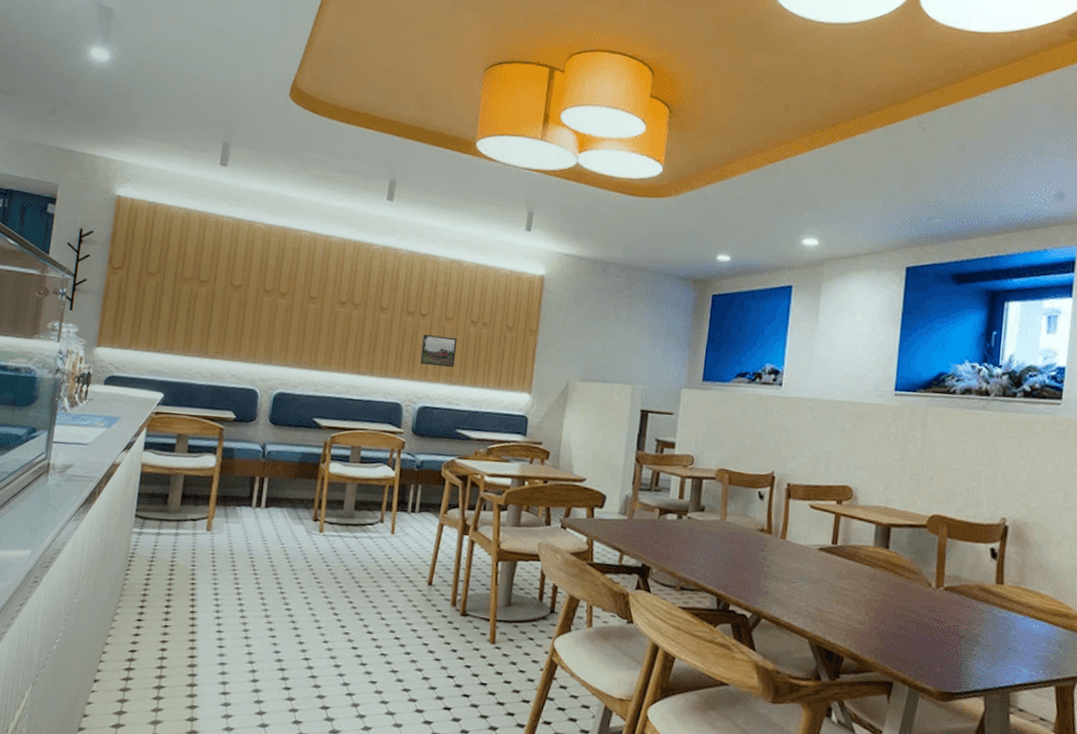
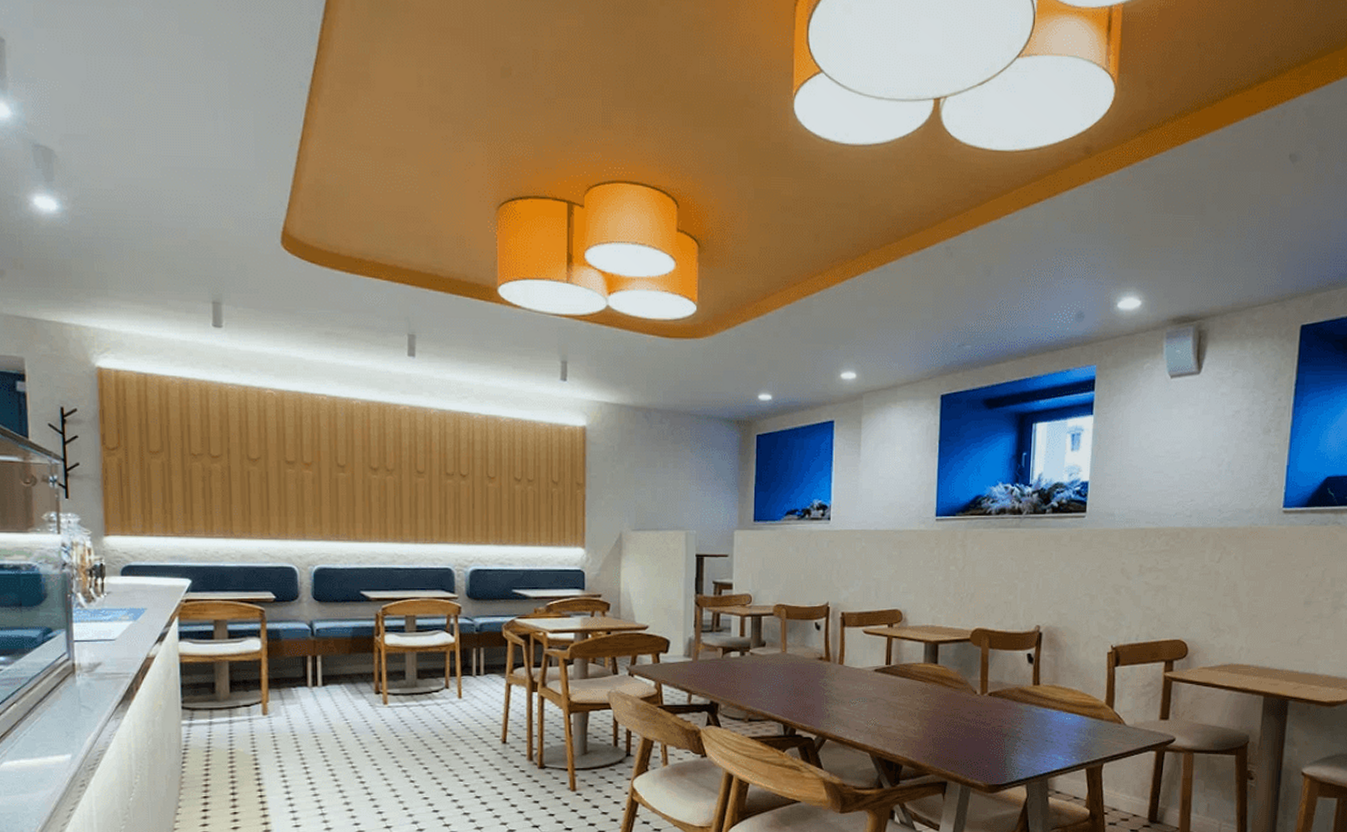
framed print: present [420,334,458,368] -> none [466,496,503,528]

